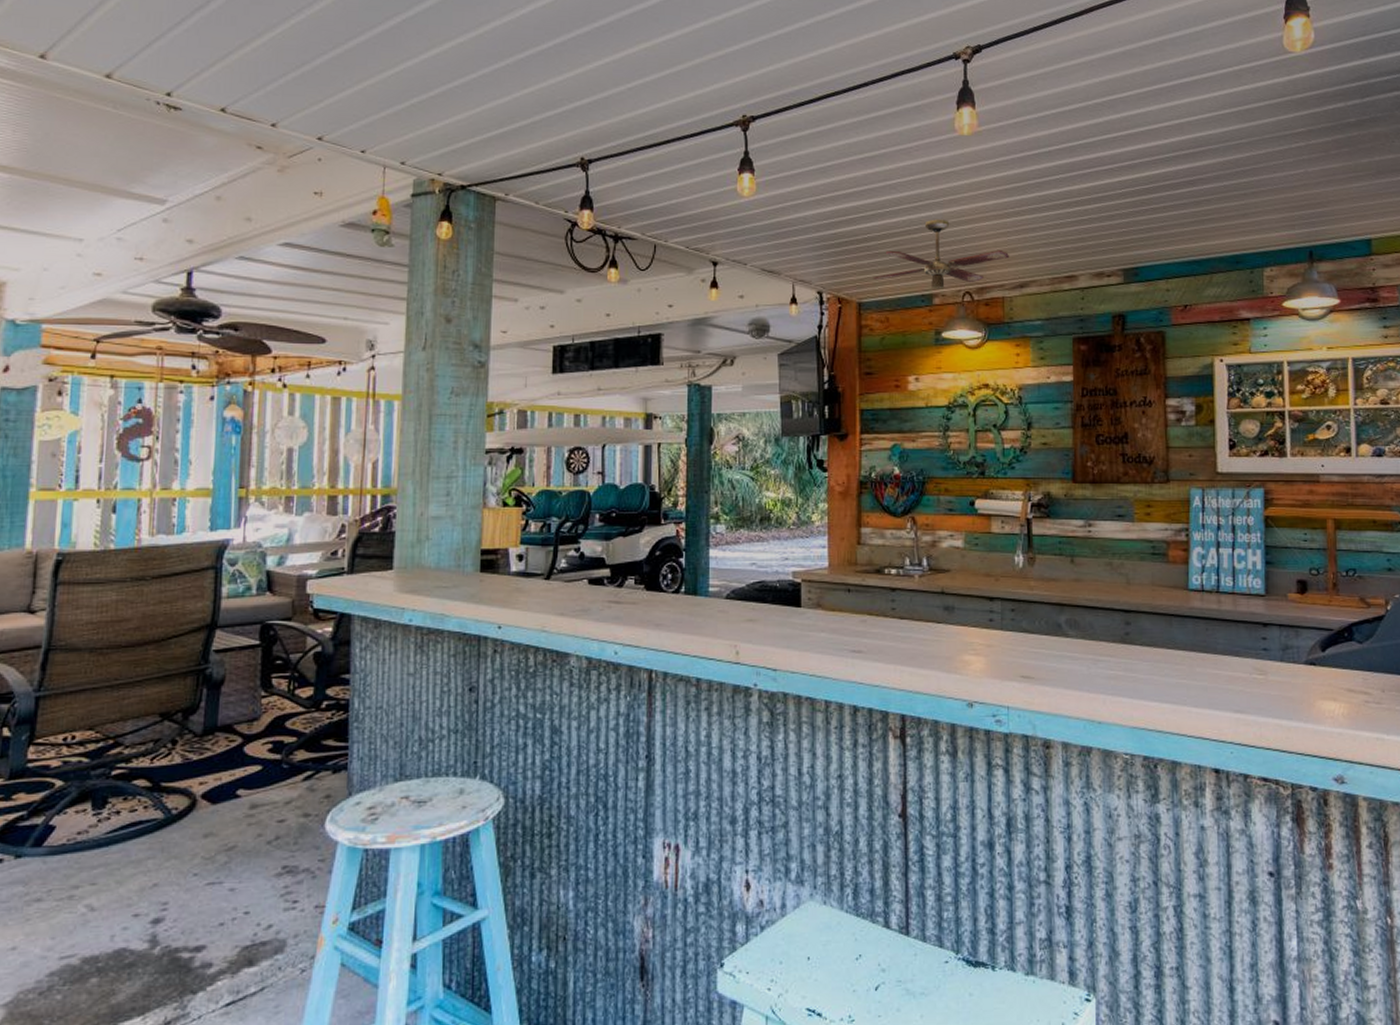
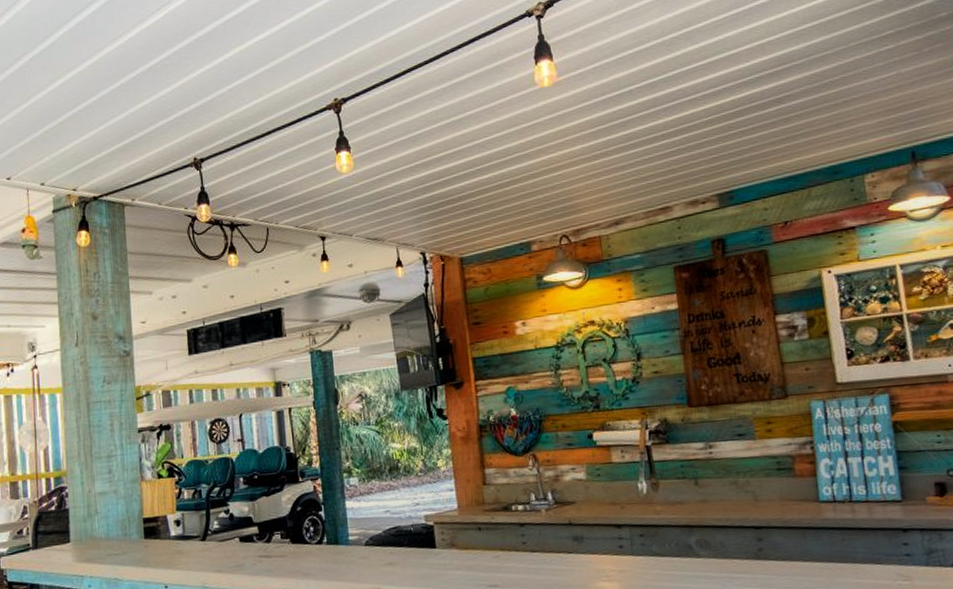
ceiling fan: present [873,219,1009,289] -> none [471,169,601,237]

